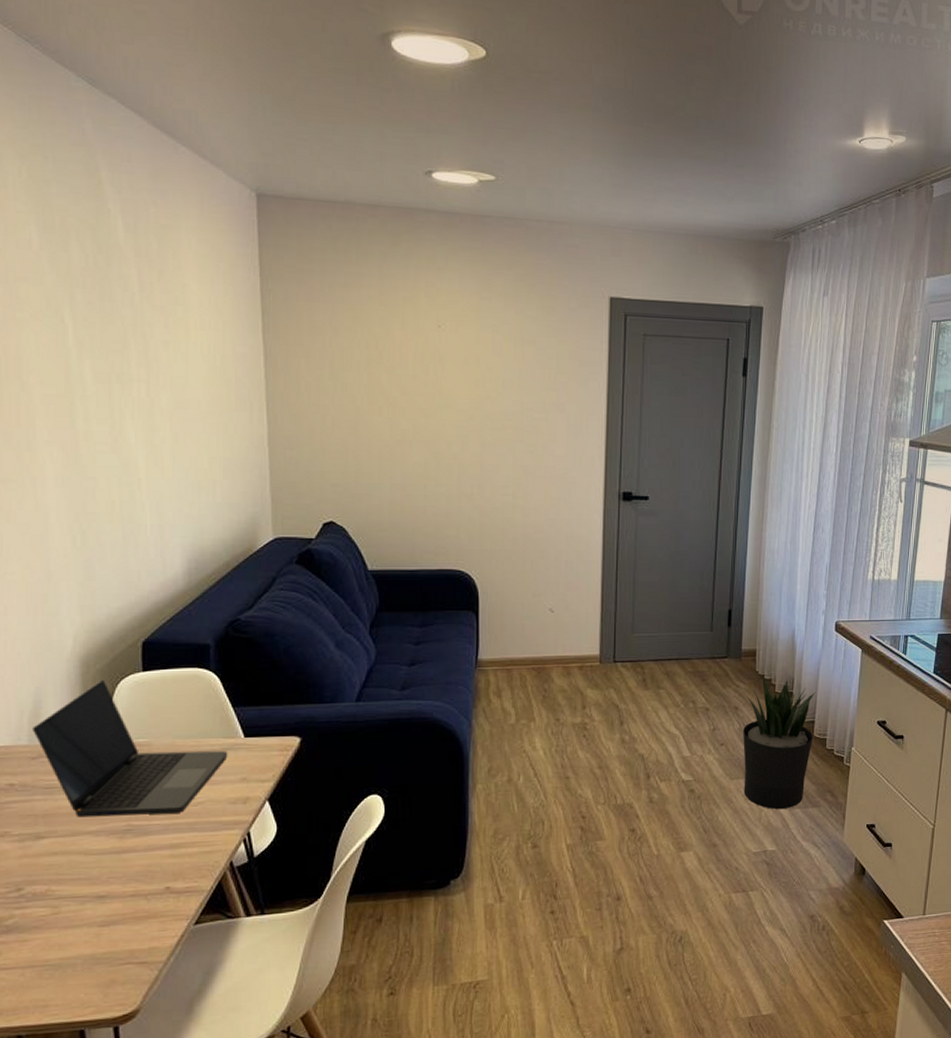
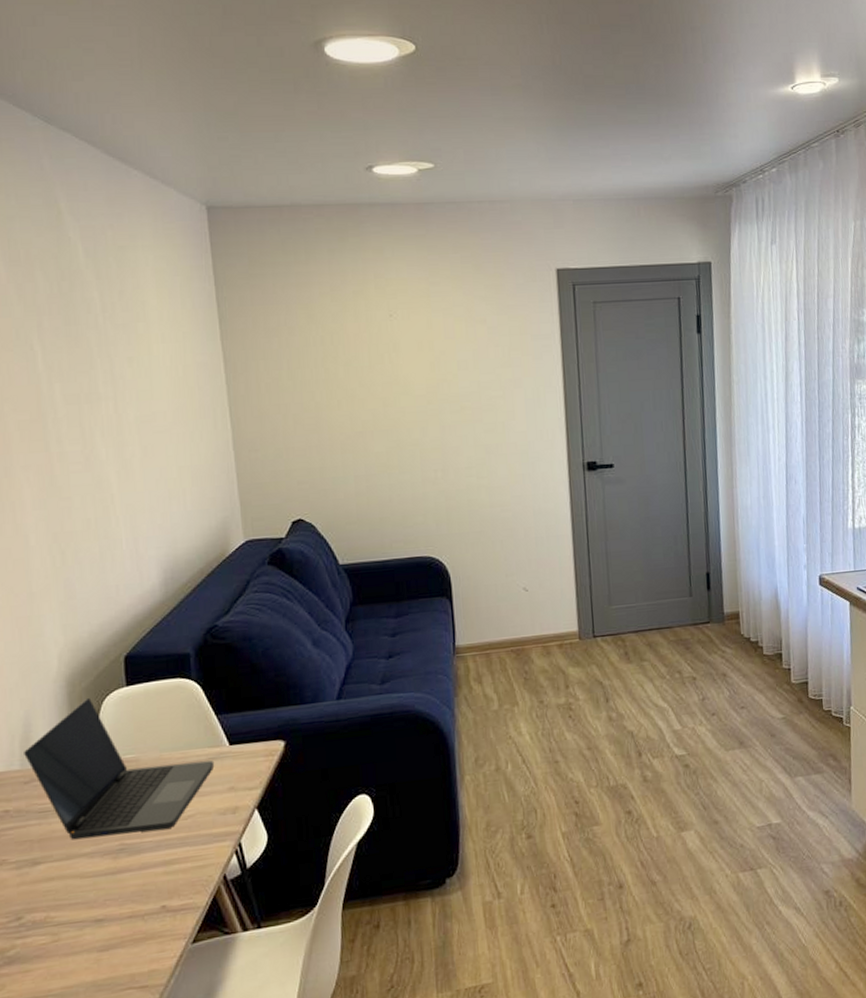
planter: present [743,675,816,810] -> none [734,637,809,779]

